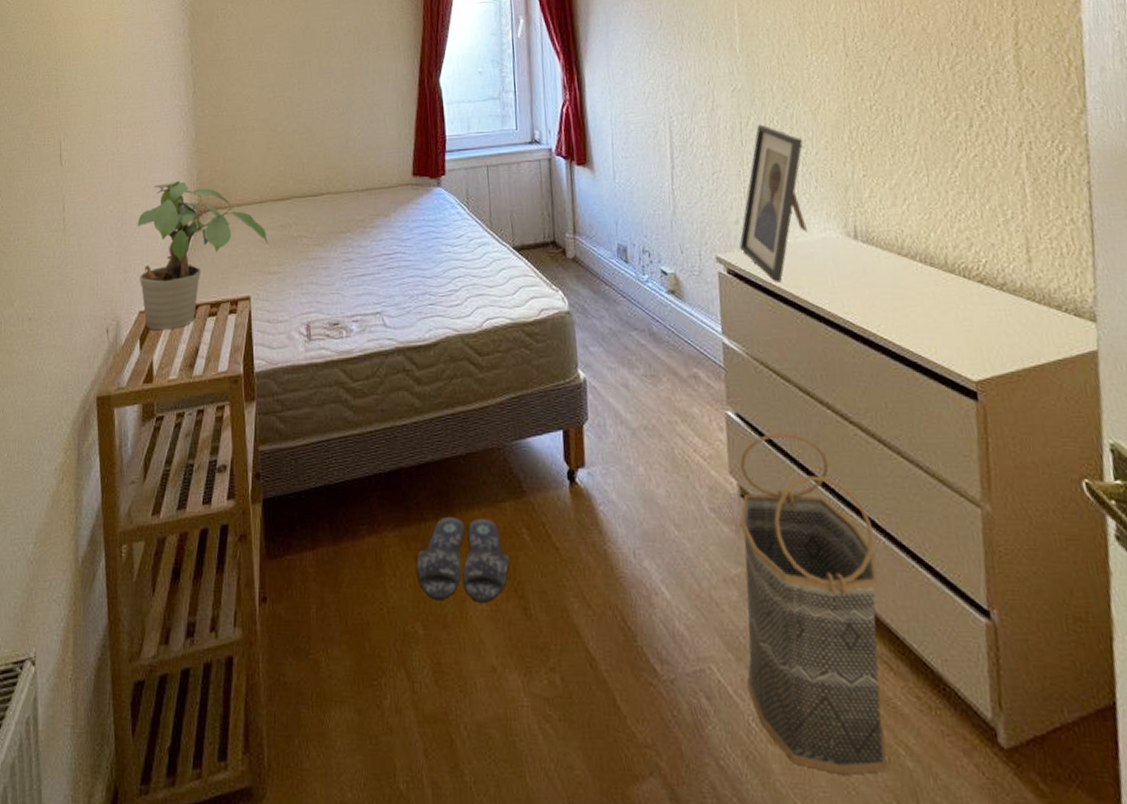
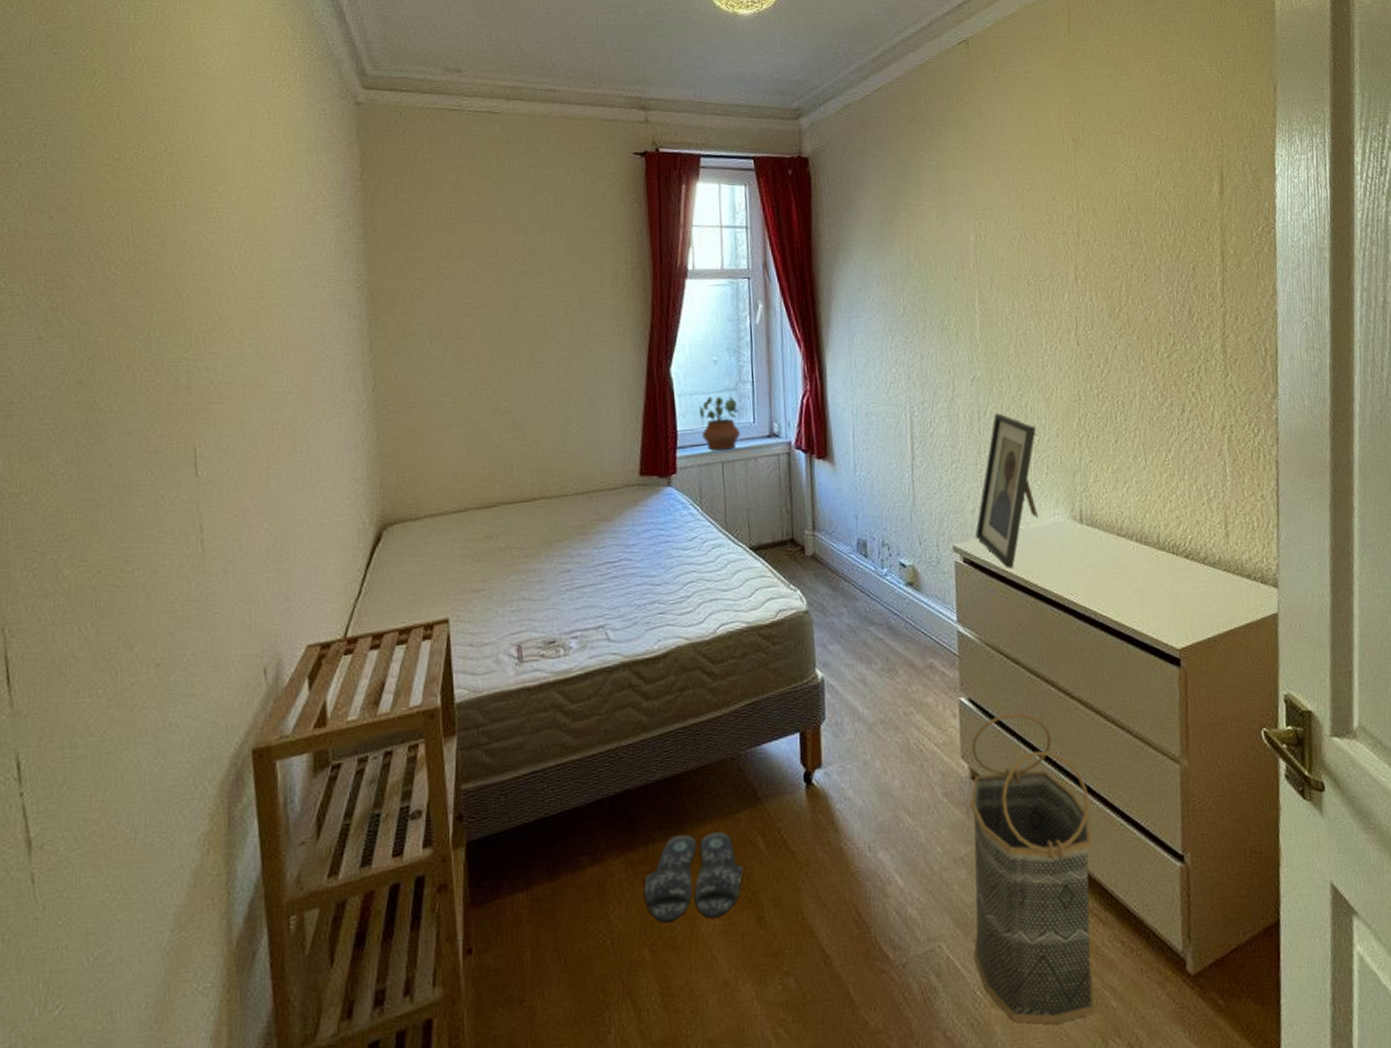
potted plant: present [137,180,268,331] -> none [302,489,470,667]
potted plant: none [466,104,504,155] -> present [700,396,740,451]

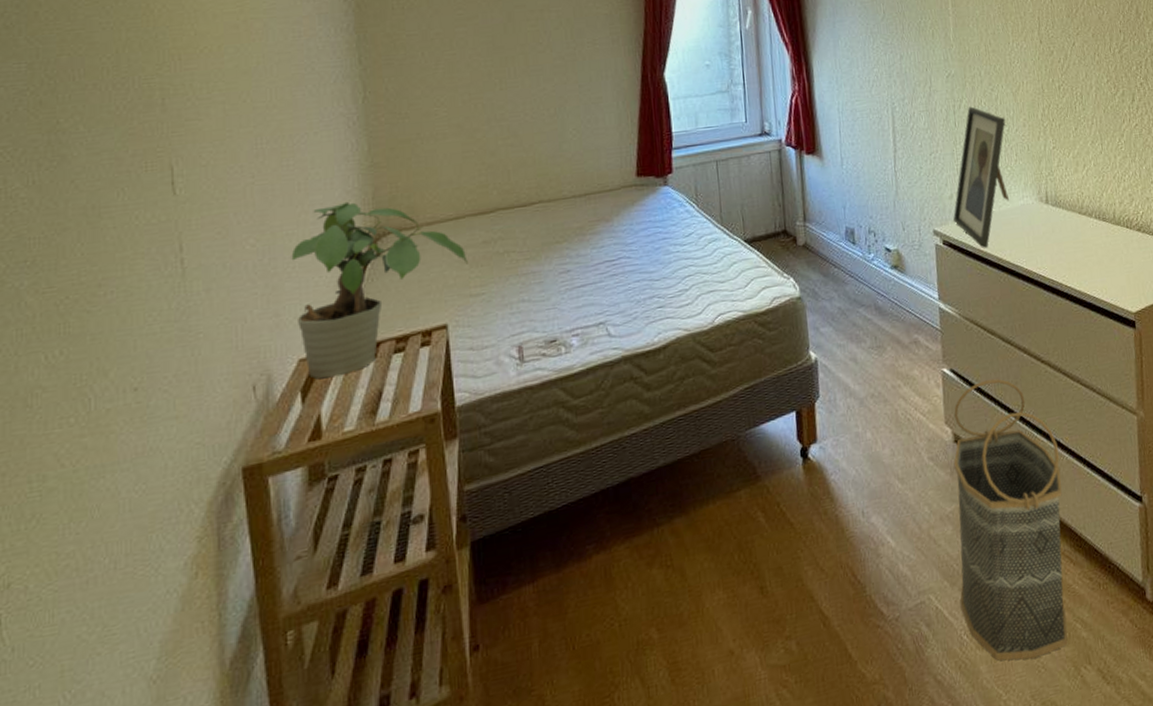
potted plant: none [302,489,470,667] -> present [291,201,468,379]
slippers: present [644,831,743,923] -> none [650,510,745,601]
potted plant: present [700,396,740,451] -> none [693,98,733,150]

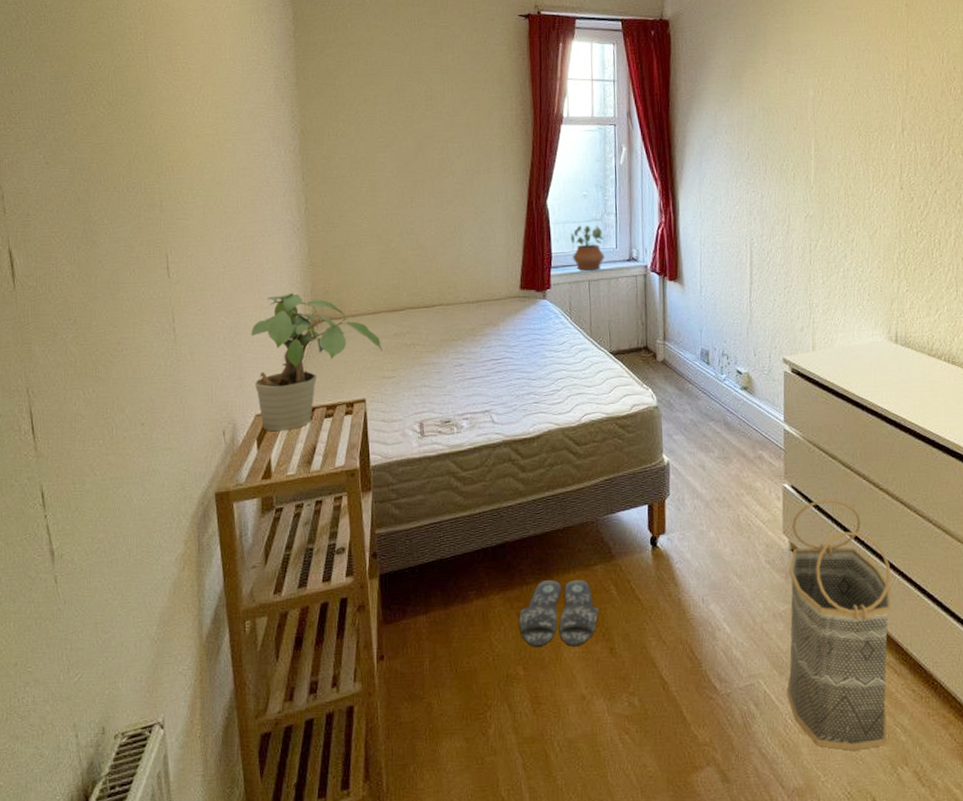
slippers: none [650,510,745,601] -> present [519,579,599,647]
potted plant: none [693,98,733,150] -> present [571,225,605,271]
picture frame: present [953,106,1009,249] -> none [802,246,861,380]

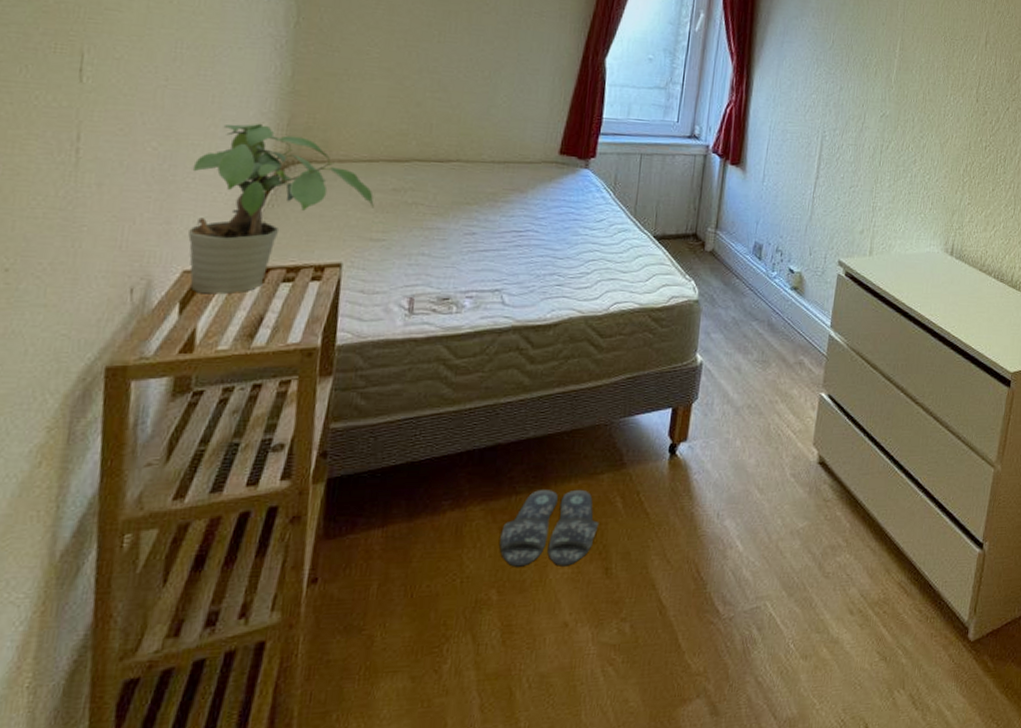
potted plant: present [571,225,605,271] -> none [625,91,665,143]
basket: present [786,499,892,751] -> none [793,411,915,676]

